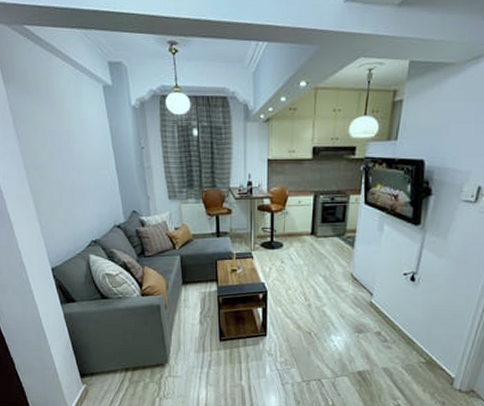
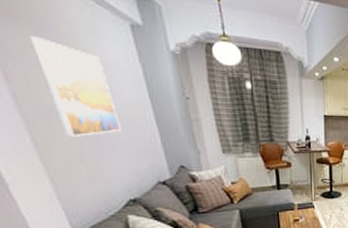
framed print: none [35,103,90,184] -> present [29,35,121,137]

